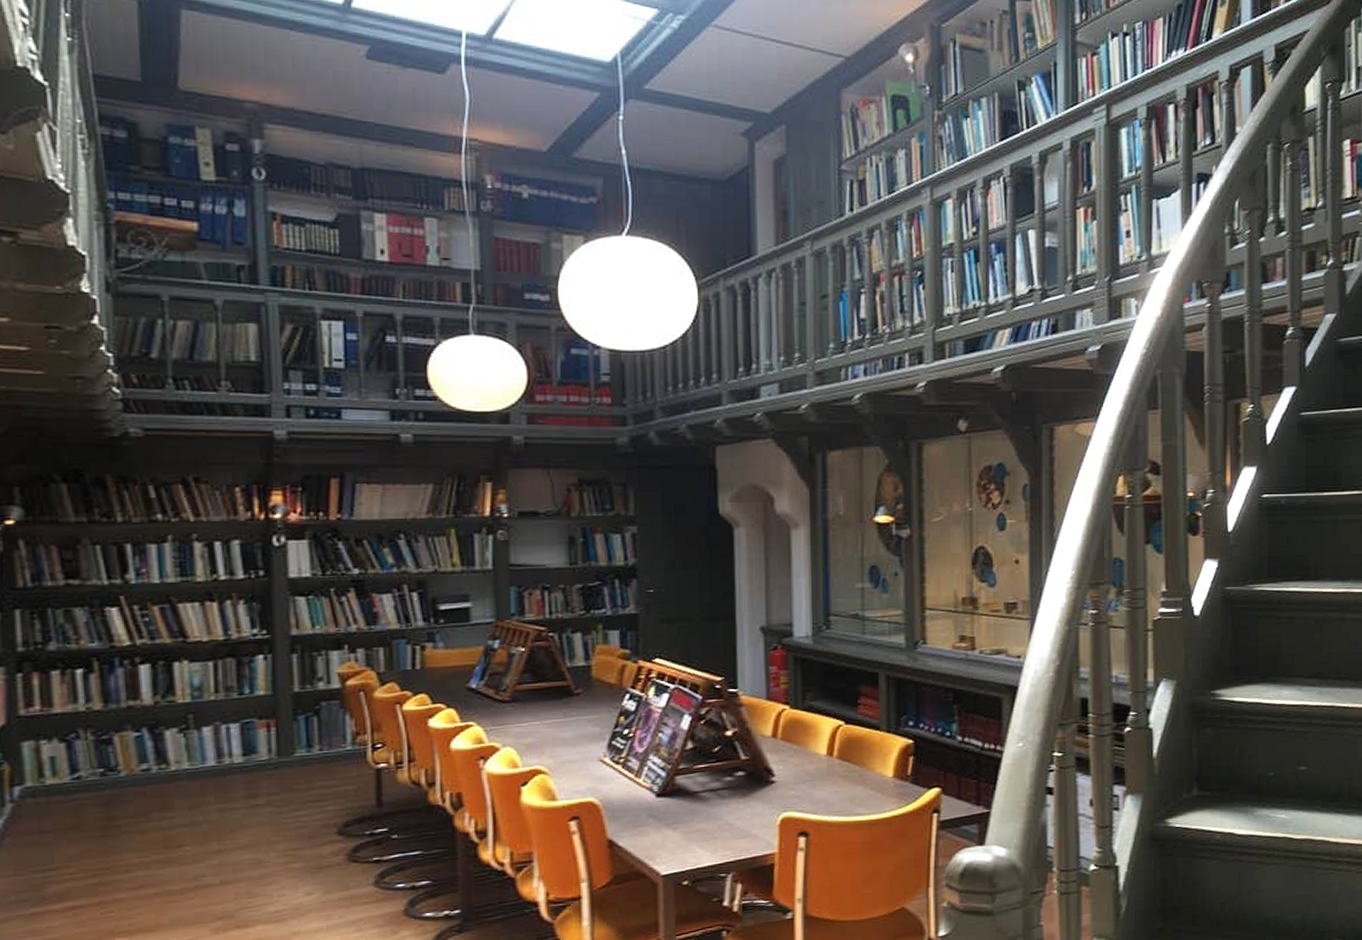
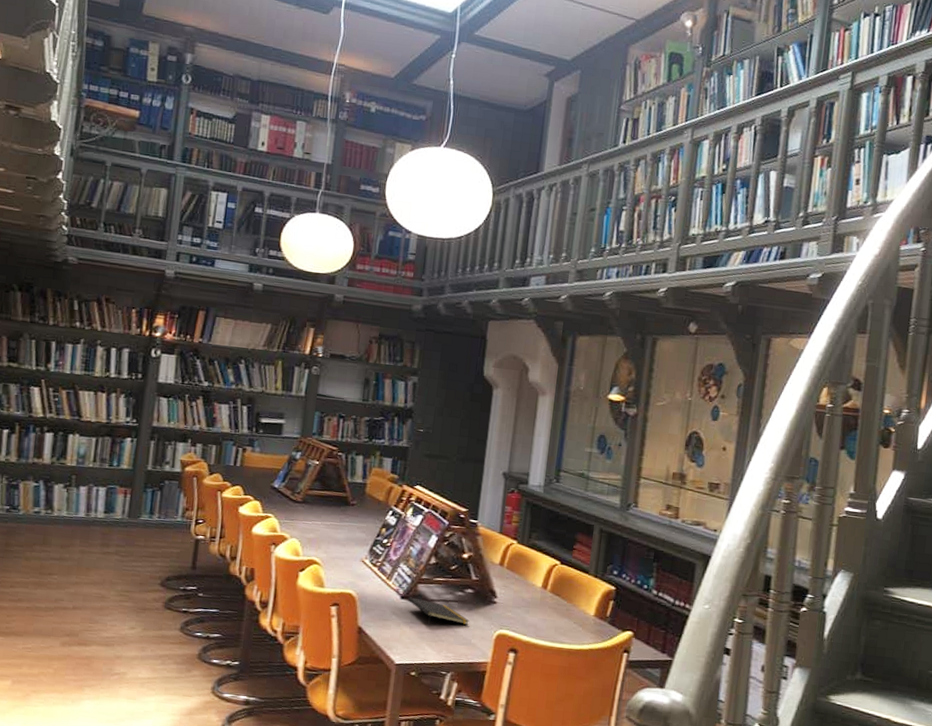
notepad: none [666,793,745,822] -> present [408,597,469,625]

